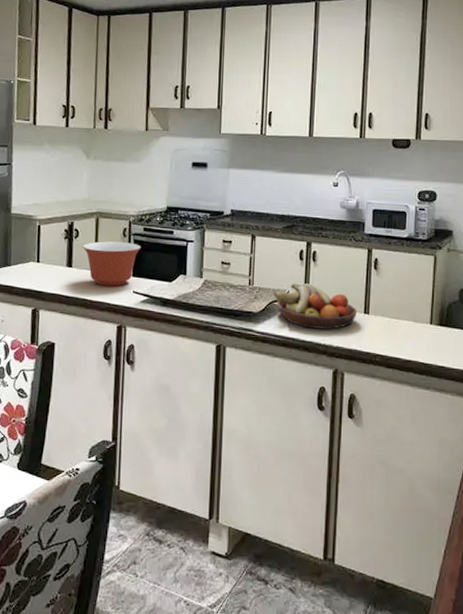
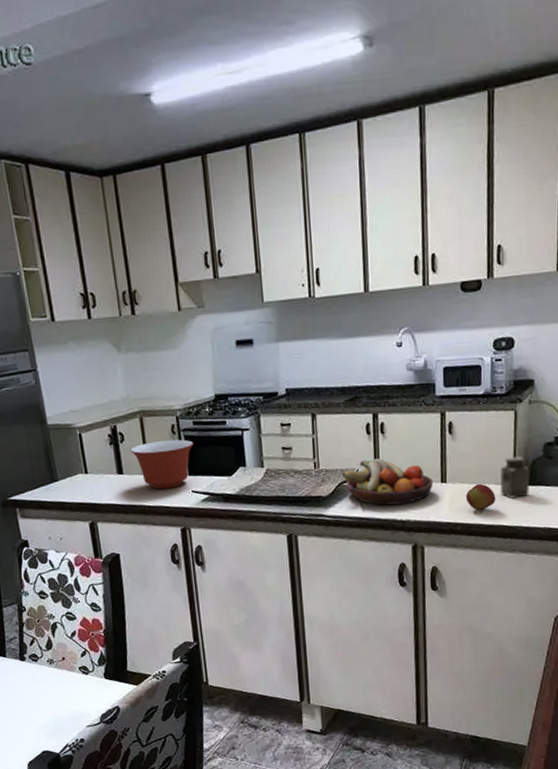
apple: none [386,319,414,346] -> present [465,483,496,511]
salt shaker: none [418,297,446,337] -> present [500,456,530,499]

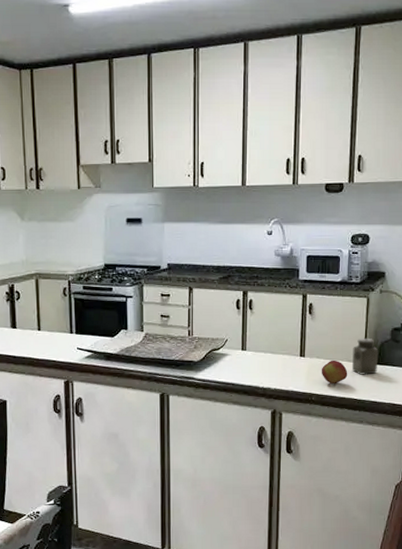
mixing bowl: present [130,439,193,490] -> none [25,301,82,344]
fruit bowl: present [342,458,434,506] -> none [213,331,294,373]

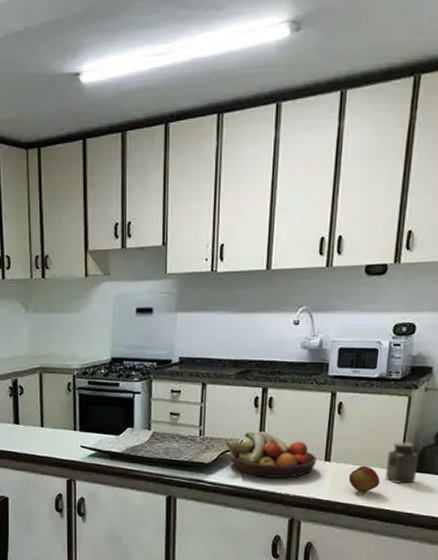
fruit bowl: none [213,331,294,373] -> present [226,432,317,478]

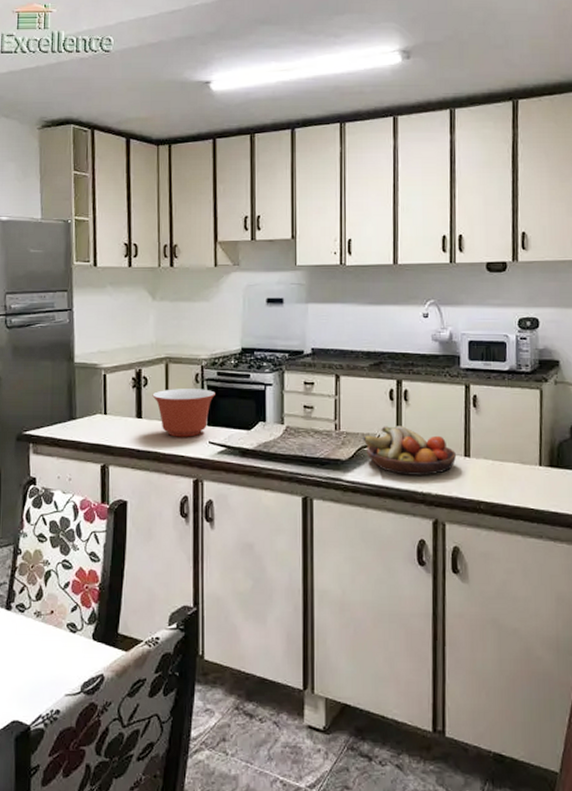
mixing bowl: none [28,397,86,442] -> present [152,389,215,437]
apple: present [348,465,380,493] -> none [489,461,522,491]
salt shaker: present [385,441,419,484] -> none [525,436,557,480]

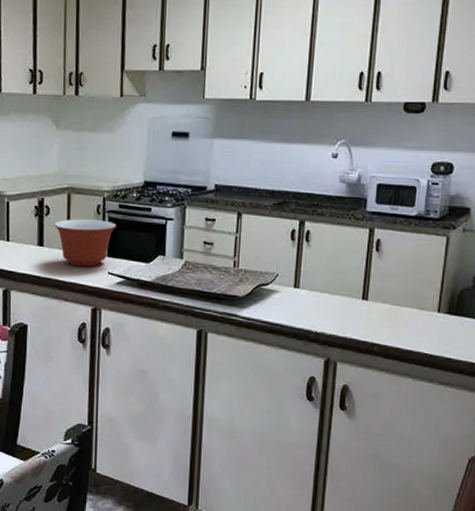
fruit bowl: present [363,426,457,475] -> none [261,265,355,316]

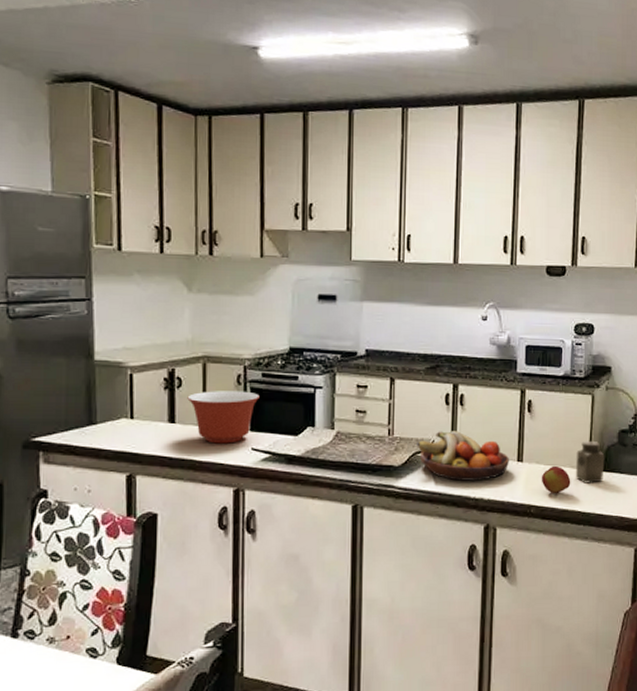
fruit bowl: none [261,265,355,316] -> present [417,431,510,481]
apple: none [386,306,418,335] -> present [541,465,571,494]
salt shaker: none [423,282,457,327] -> present [575,440,605,483]

